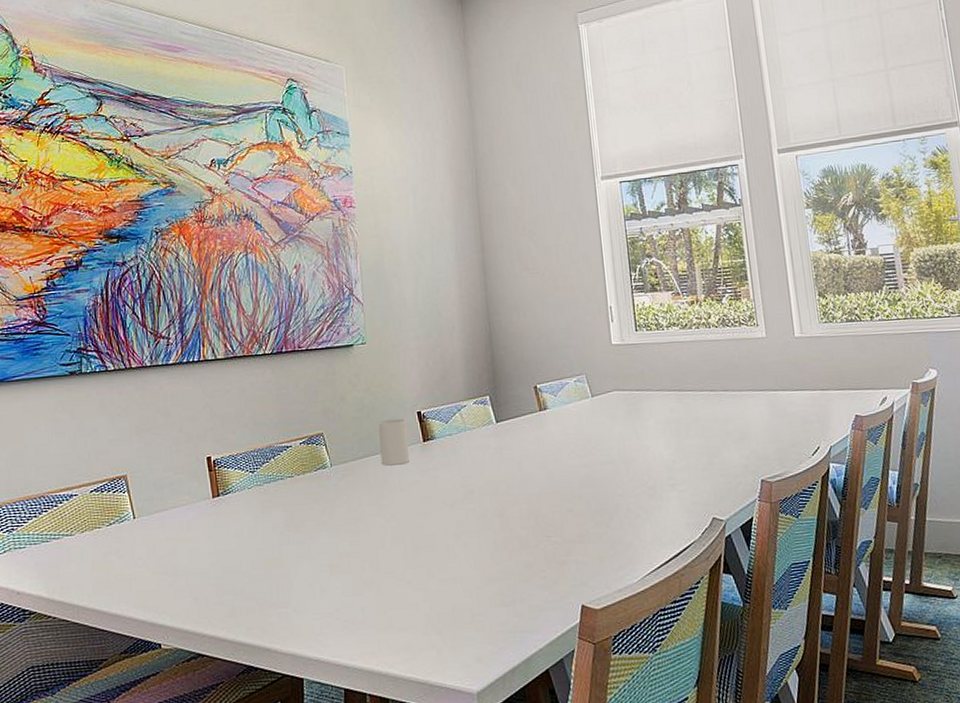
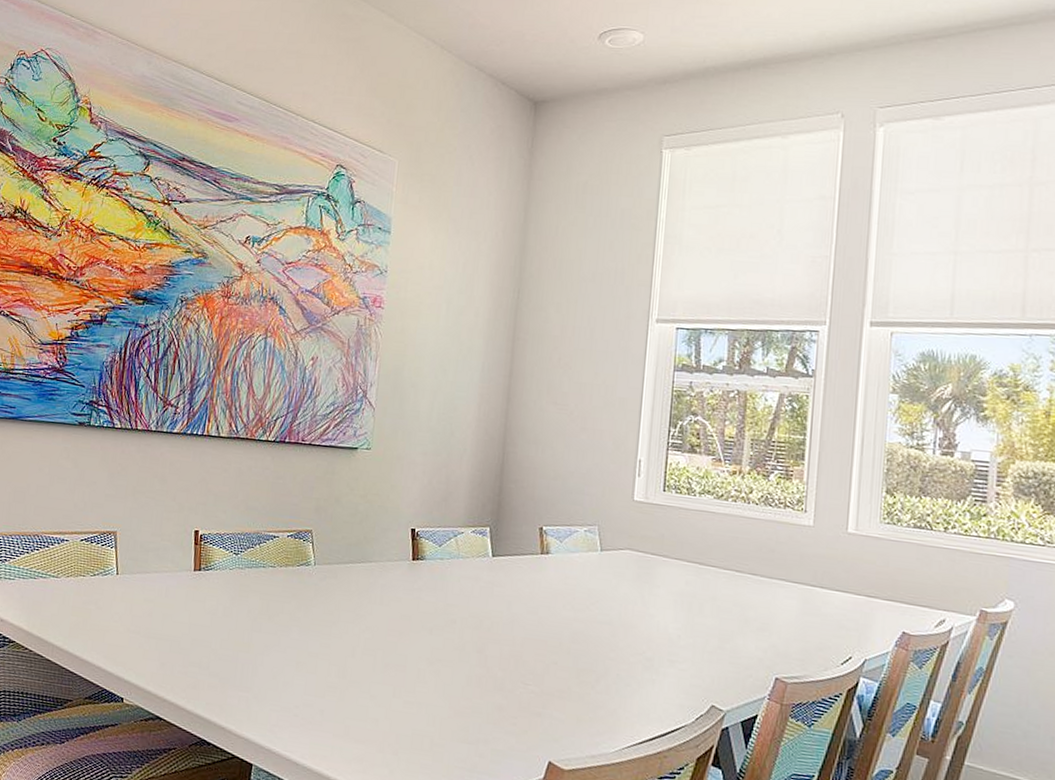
cup: present [378,418,409,466] -> none [365,529,398,579]

